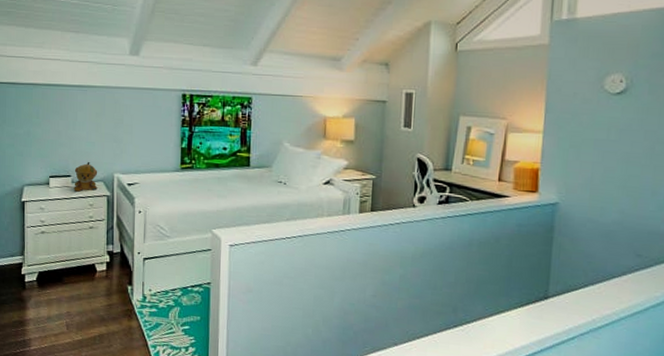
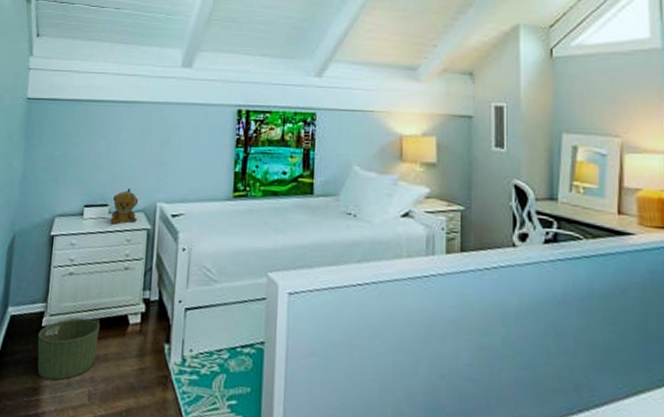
basket: none [18,267,72,316] -> present [37,317,100,381]

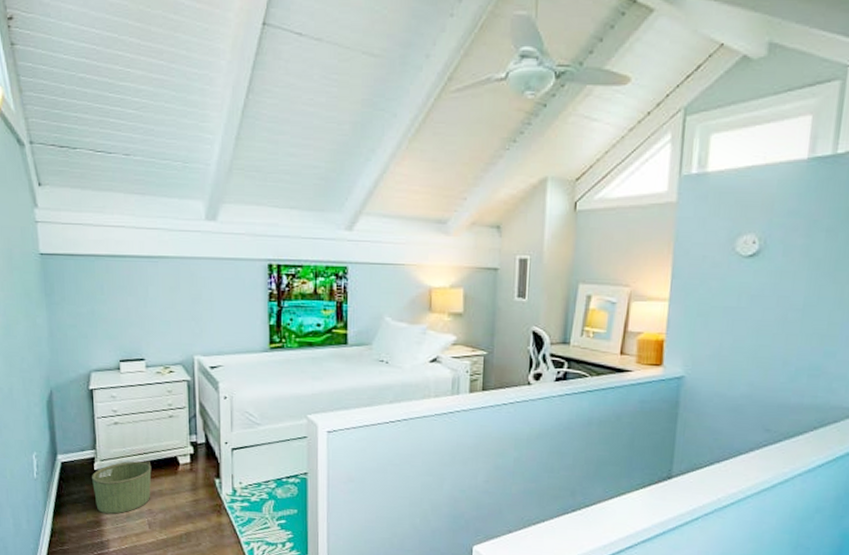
stuffed bear: present [110,188,139,224] -> none [148,342,176,377]

